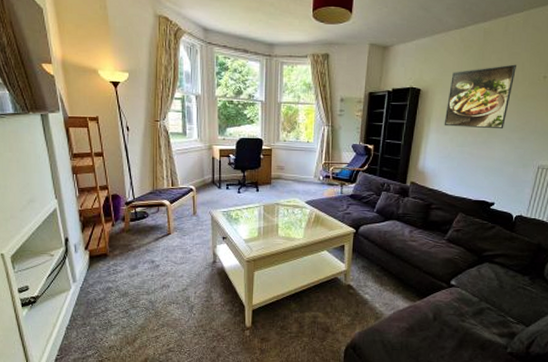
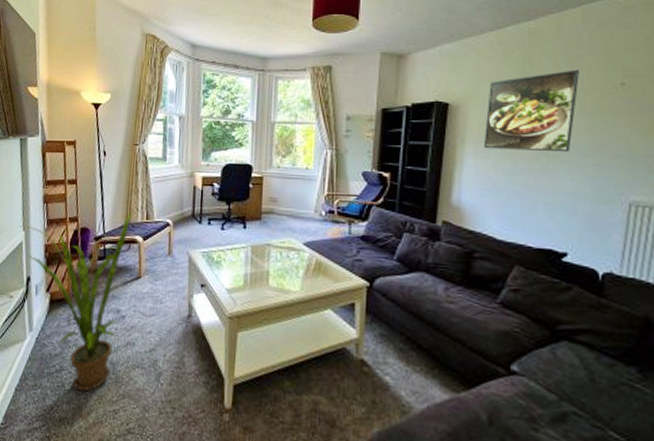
house plant: none [49,179,158,325] -> present [17,211,132,392]

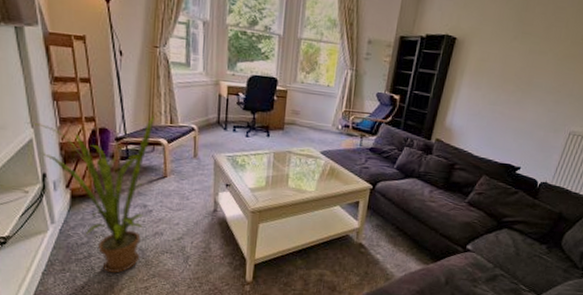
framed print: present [483,69,579,153] -> none [477,19,561,90]

